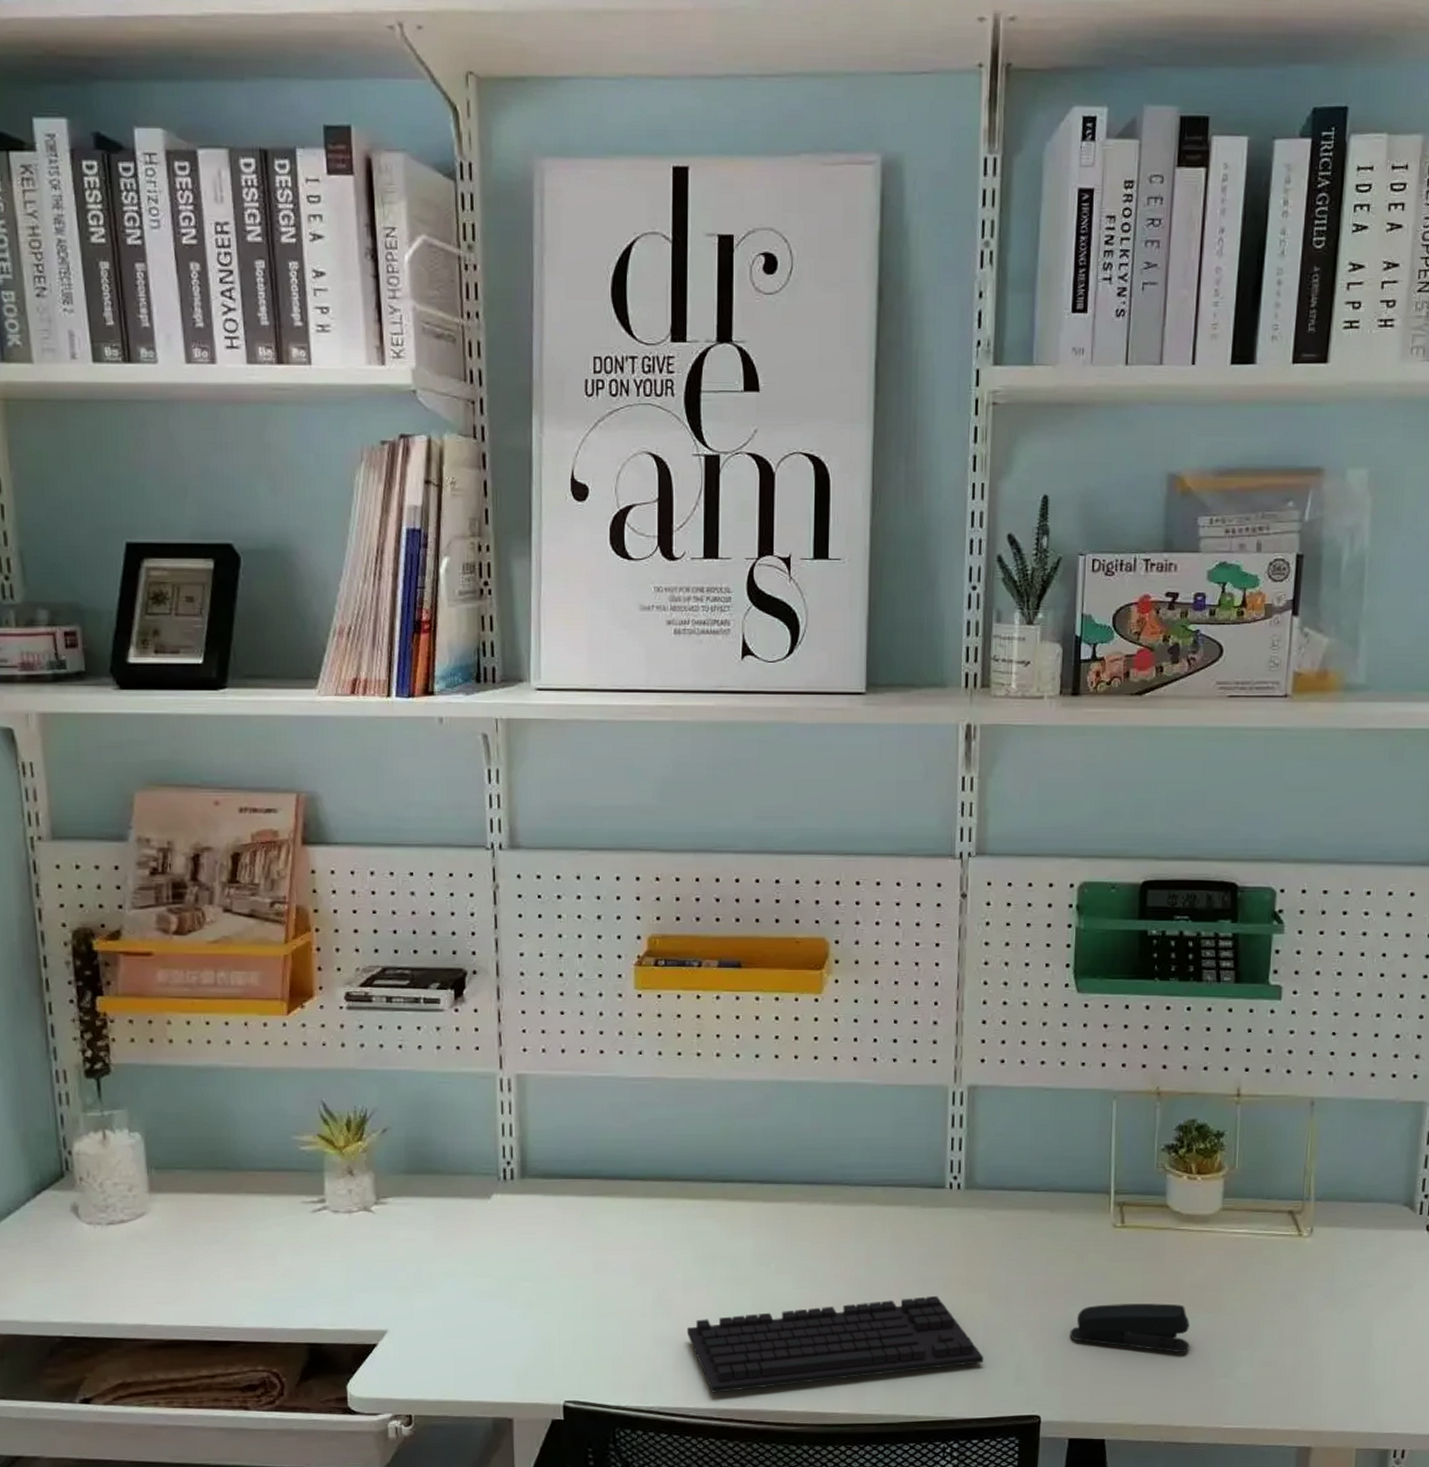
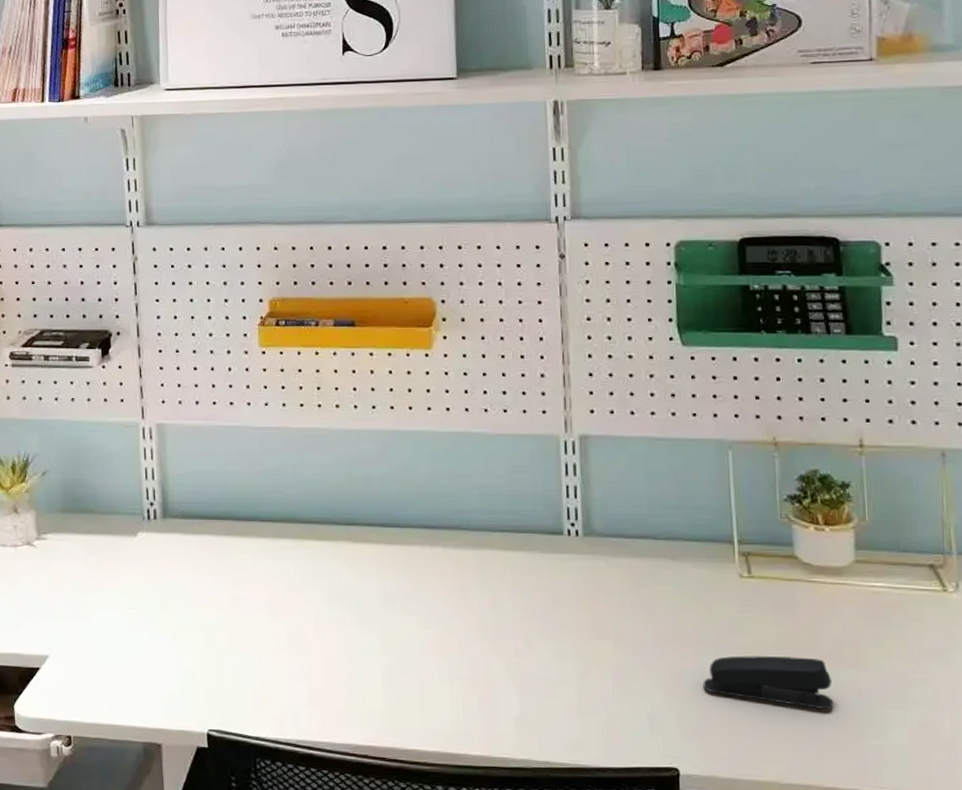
keyboard: present [686,1295,984,1393] -> none [319,640,615,729]

